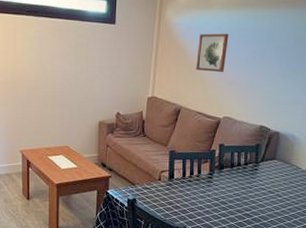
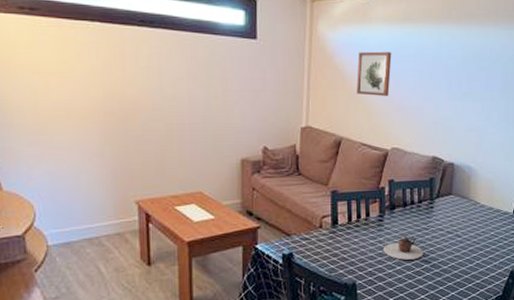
teapot: none [210,189,246,212] -> present [382,232,423,260]

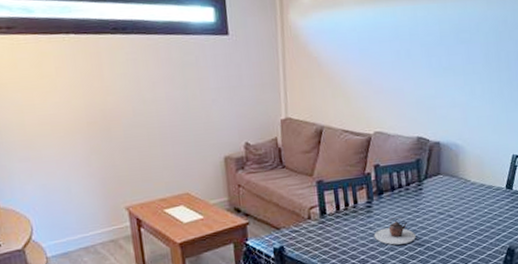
wall art: present [356,51,392,97] -> none [332,33,368,81]

